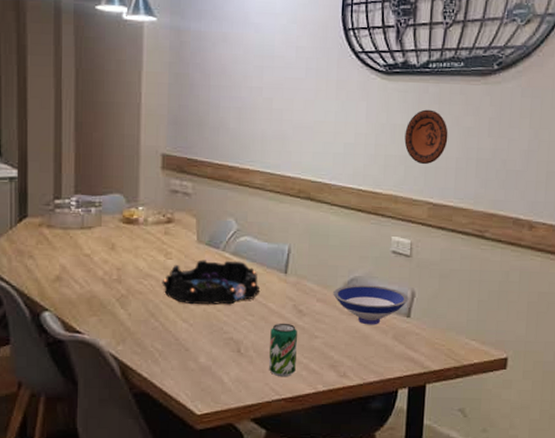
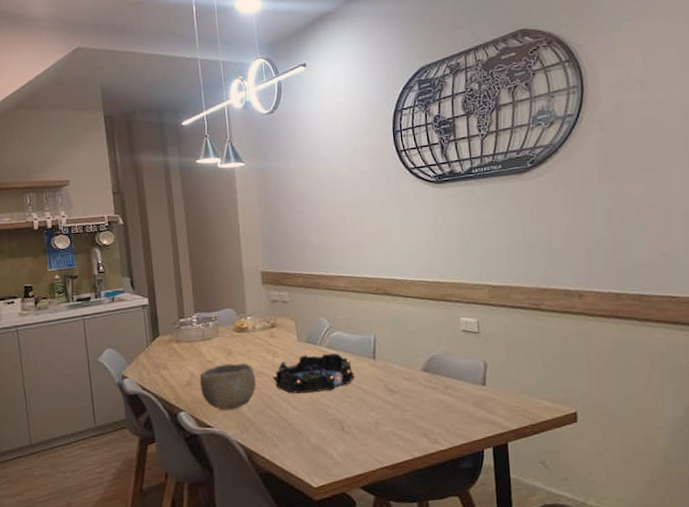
bowl: none [72,260,141,315] -> present [199,363,256,410]
beverage can: present [269,323,297,377] -> none [367,401,393,448]
bowl: present [333,285,409,325] -> none [416,361,482,396]
decorative plate: present [404,109,448,165] -> none [459,207,497,254]

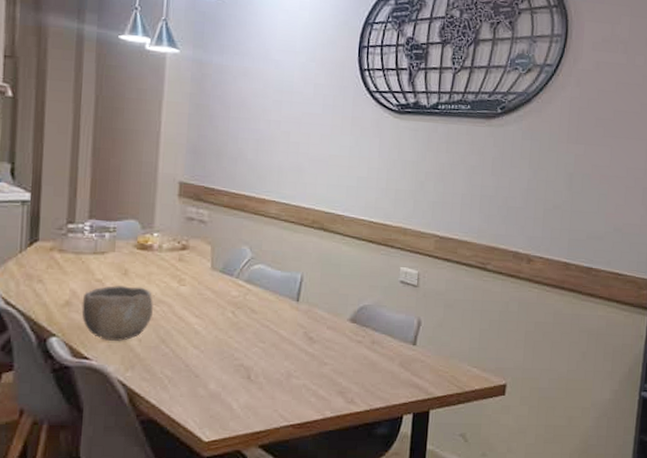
decorative bowl: present [272,352,354,394] -> none [174,286,271,332]

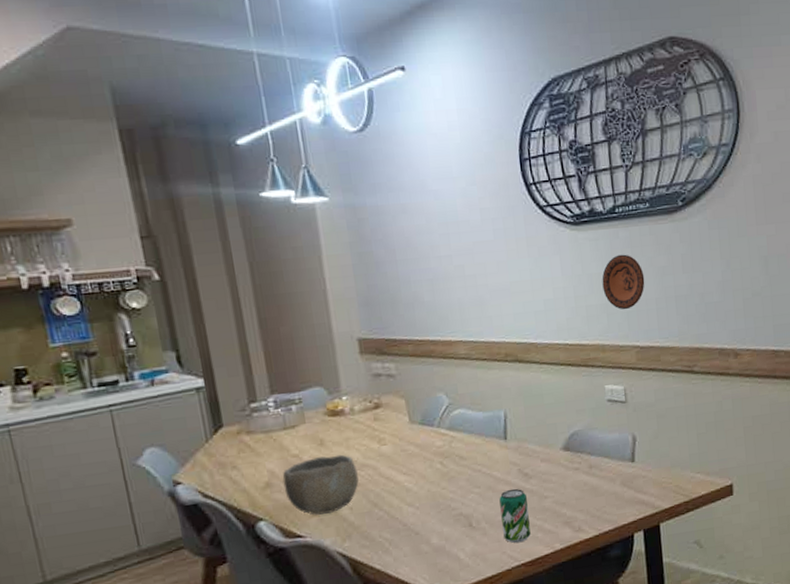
beverage can: none [278,349,307,404] -> present [499,488,531,543]
decorative plate: none [414,147,455,200] -> present [602,254,645,310]

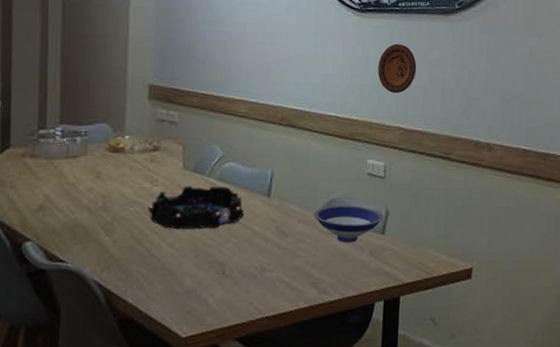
bowl: present [282,454,359,515] -> none [55,189,127,243]
decorative bowl: none [379,434,482,488] -> present [147,185,244,230]
beverage can: present [499,488,531,543] -> none [253,244,280,296]
bowl: none [556,436,631,477] -> present [314,205,383,243]

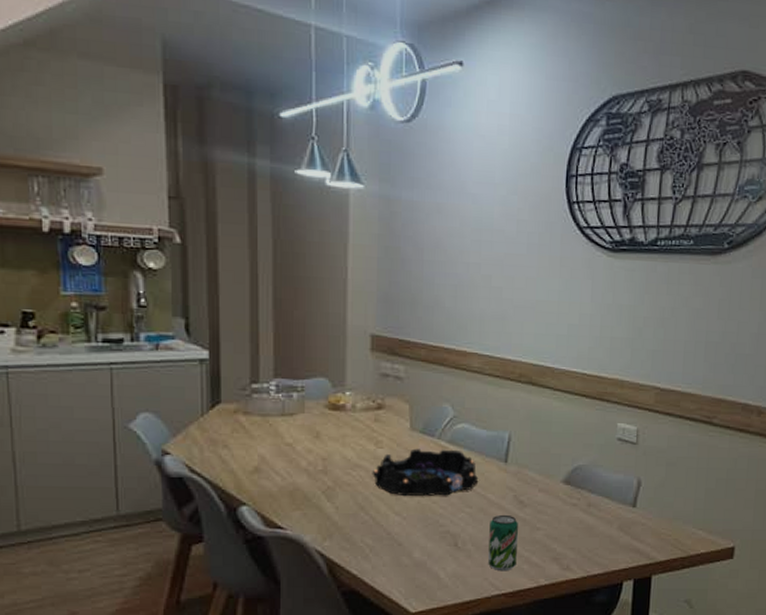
beverage can: none [253,244,280,296] -> present [488,514,518,572]
bowl: present [314,205,383,243] -> none [556,474,635,516]
decorative plate: present [378,44,417,94] -> none [631,289,677,348]

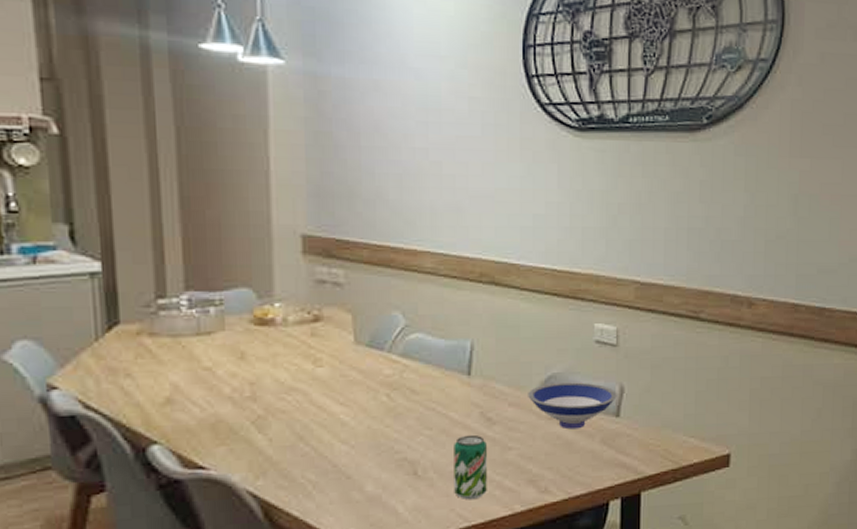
decorative bowl: present [372,448,478,497] -> none [311,363,437,422]
bowl: none [556,474,635,516] -> present [528,382,617,430]

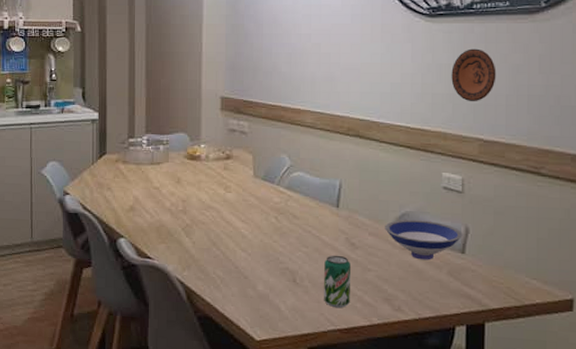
decorative plate: none [604,172,655,238] -> present [451,48,496,102]

